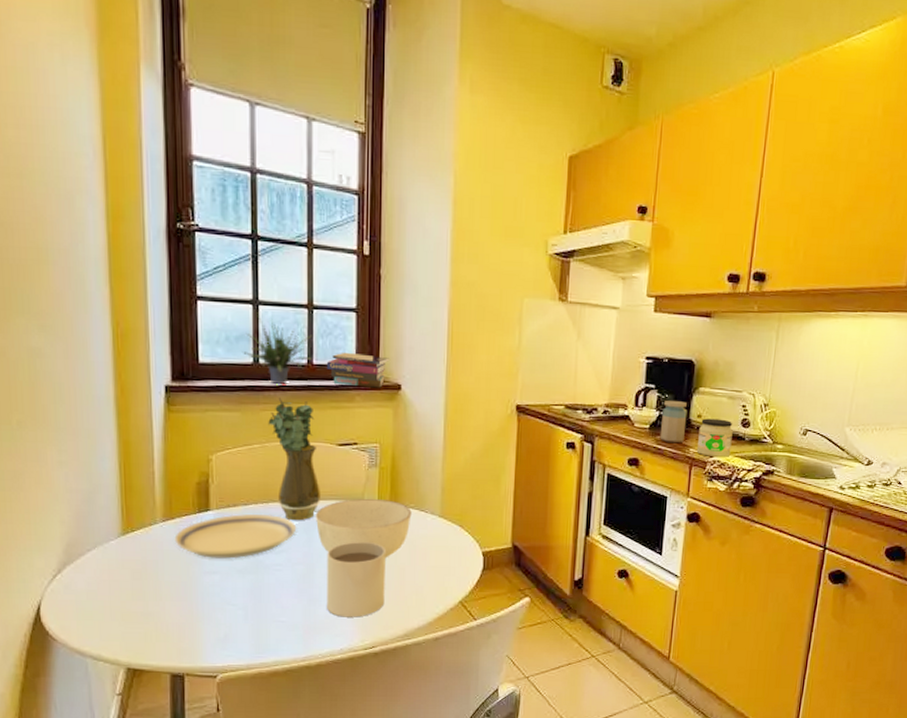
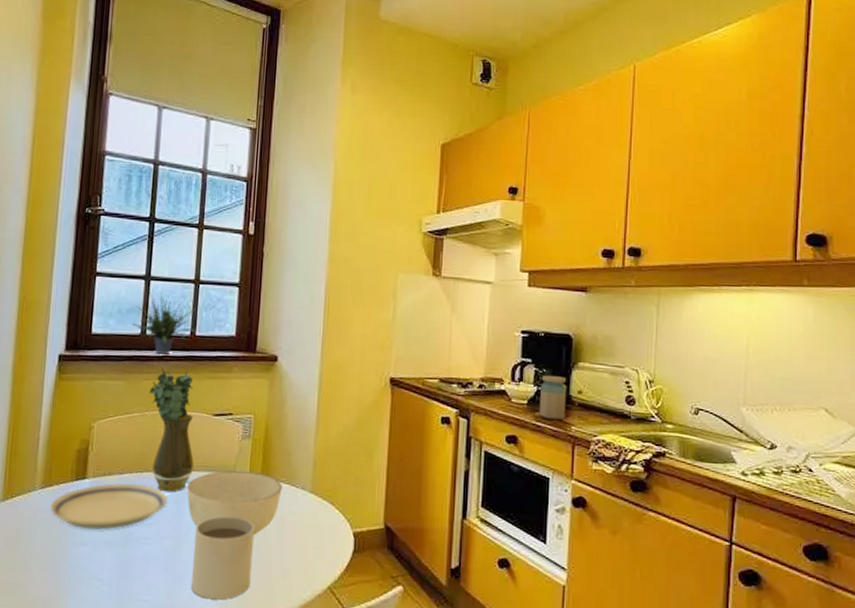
books: present [326,352,389,388] -> none [207,324,268,359]
jar: present [696,418,733,458] -> none [578,394,617,438]

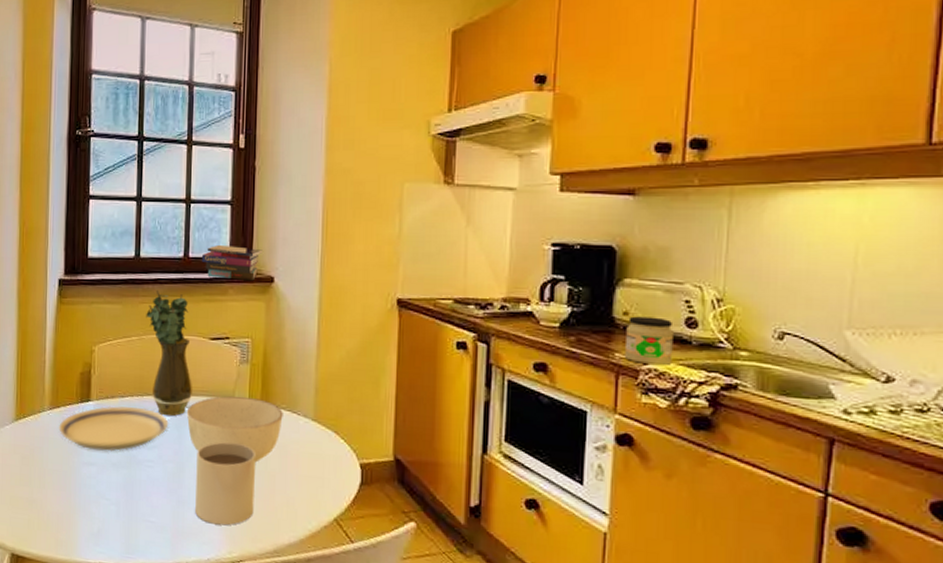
potted plant: present [132,287,196,354] -> none [126,208,189,277]
books: none [207,324,268,359] -> present [201,244,263,281]
jar: present [538,376,567,421] -> none [573,294,609,347]
jar: none [578,394,617,438] -> present [624,316,673,366]

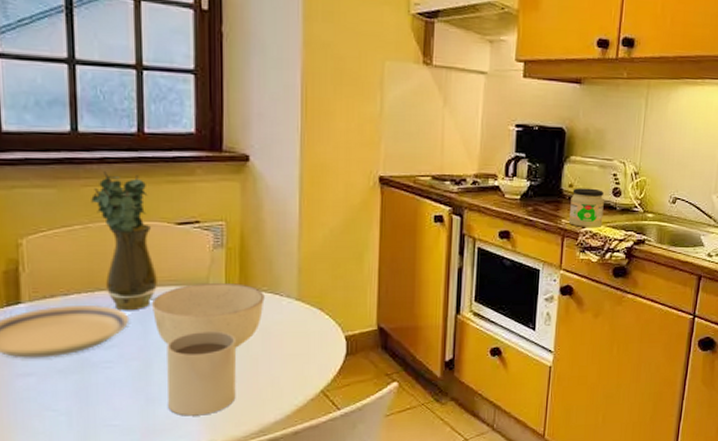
books: present [201,244,263,281] -> none [160,119,235,159]

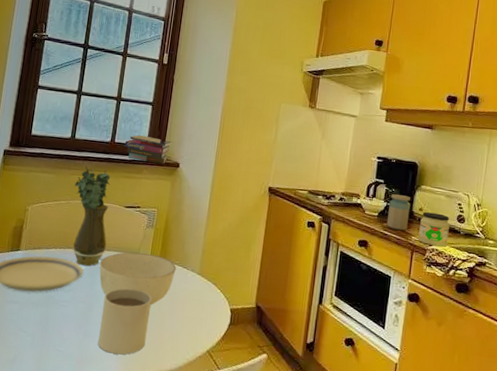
books: none [160,119,235,159] -> present [124,134,173,165]
jar: none [531,170,559,214] -> present [386,194,411,231]

